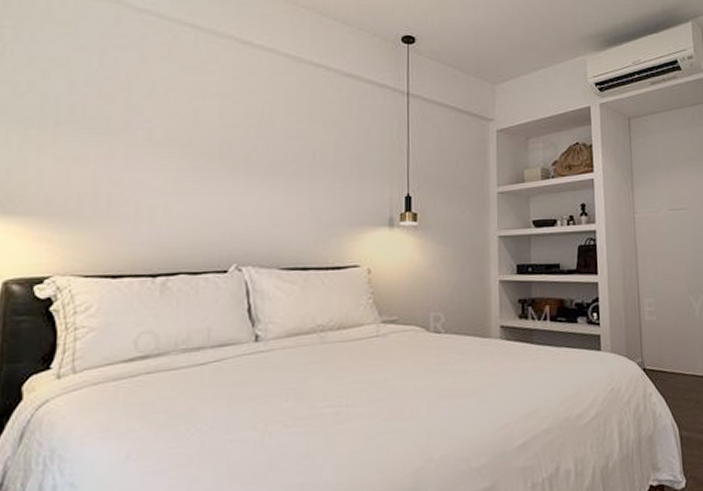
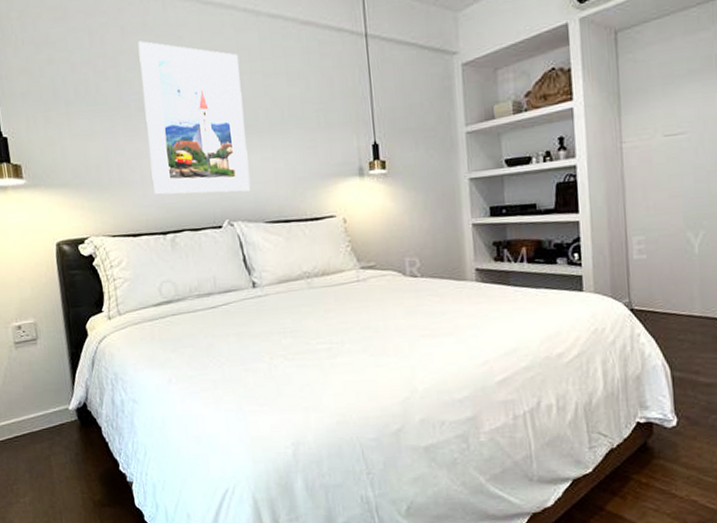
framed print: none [149,69,273,235] -> present [137,41,250,195]

